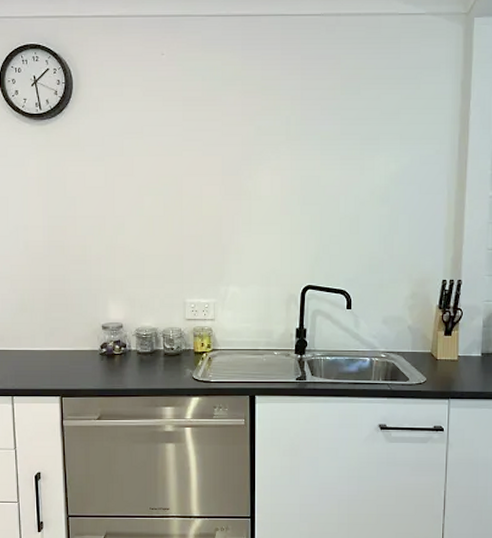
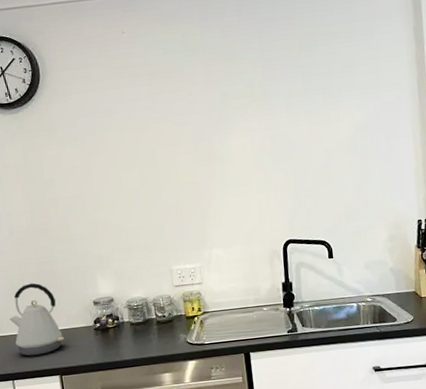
kettle: none [15,300,69,374] -> present [9,282,65,356]

